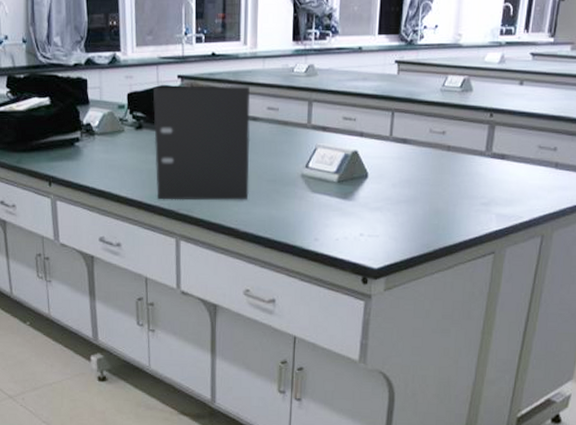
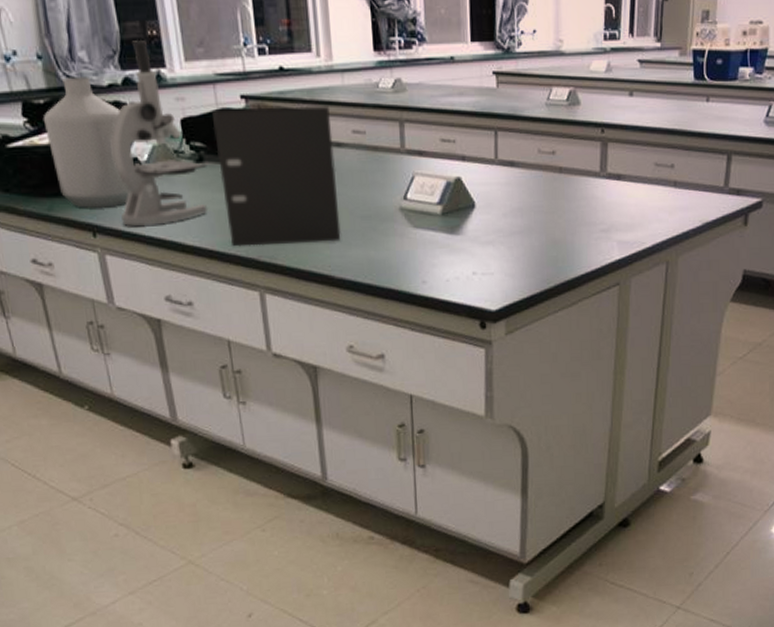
bottle: none [21,57,87,163] -> present [43,77,134,208]
microscope: none [71,28,145,180] -> present [110,39,207,227]

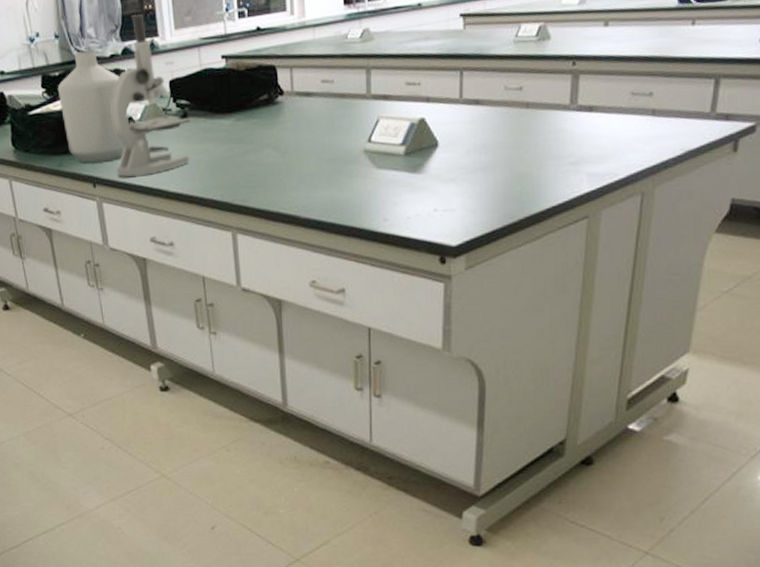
binder: present [211,106,341,247] -> none [195,59,308,192]

